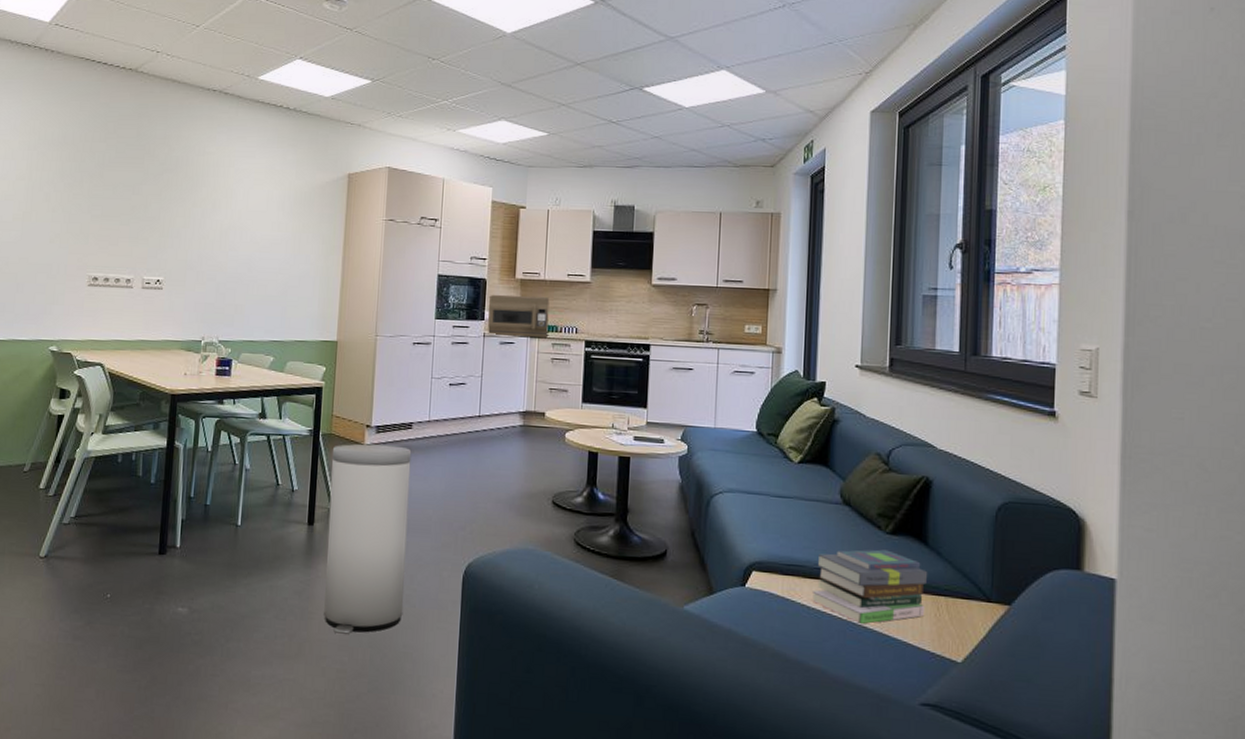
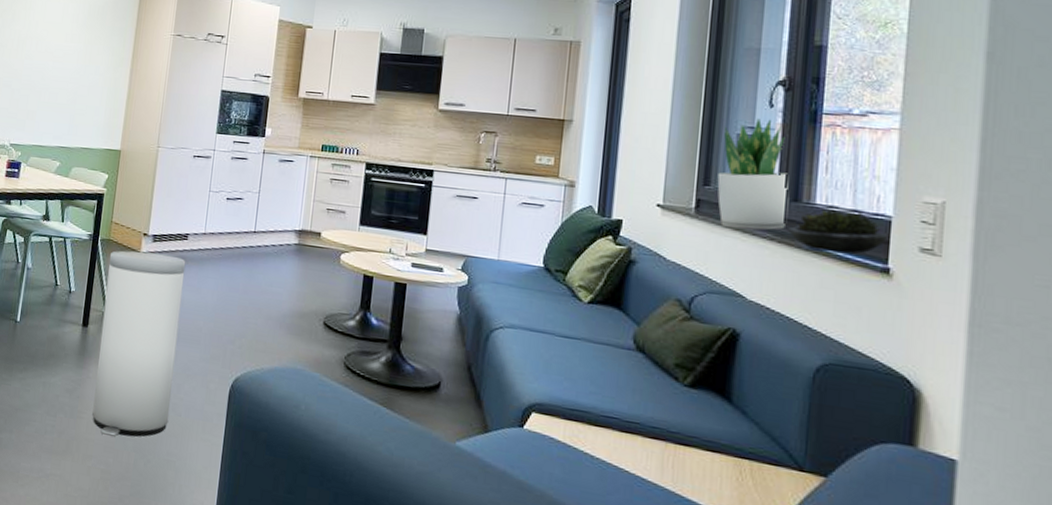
microwave: present [488,294,550,337] -> none [267,112,332,157]
books: present [811,549,928,625] -> none [595,399,731,481]
planter: none [907,280,969,385] -> present [717,118,789,231]
succulent plant: none [968,361,1055,401] -> present [787,209,890,254]

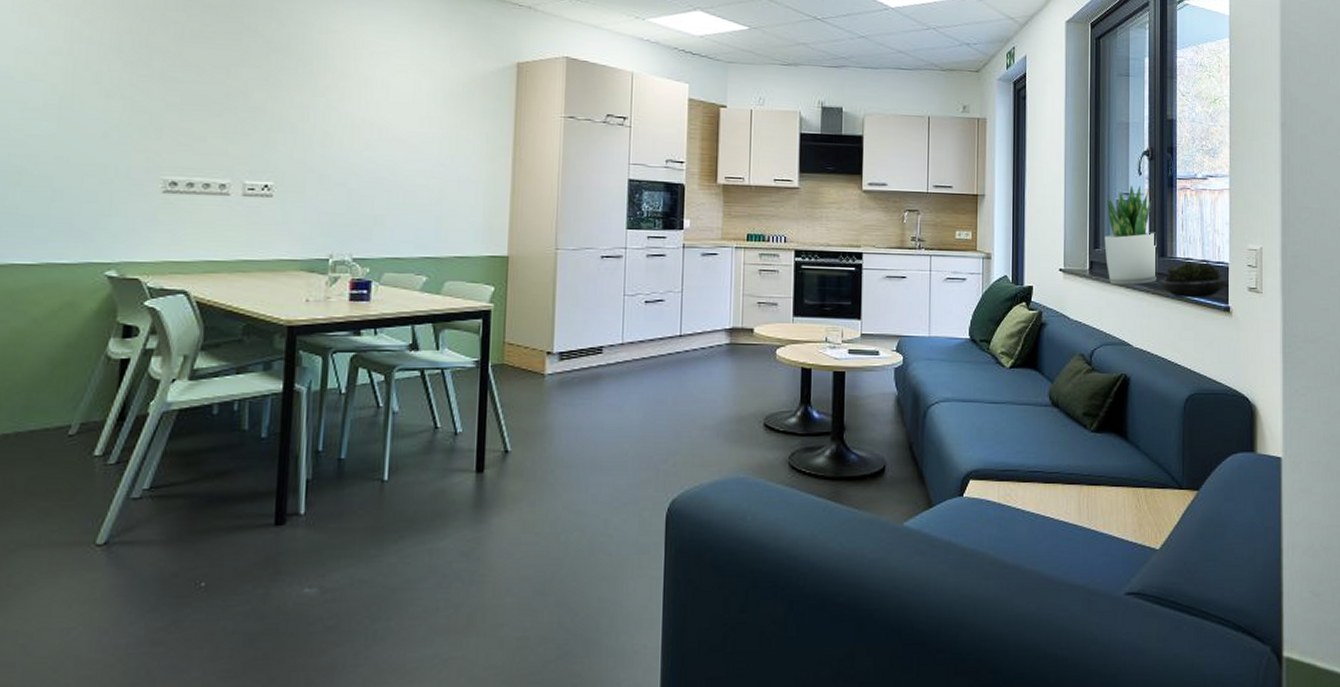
pedal bin: present [92,250,186,437] -> none [499,373,603,597]

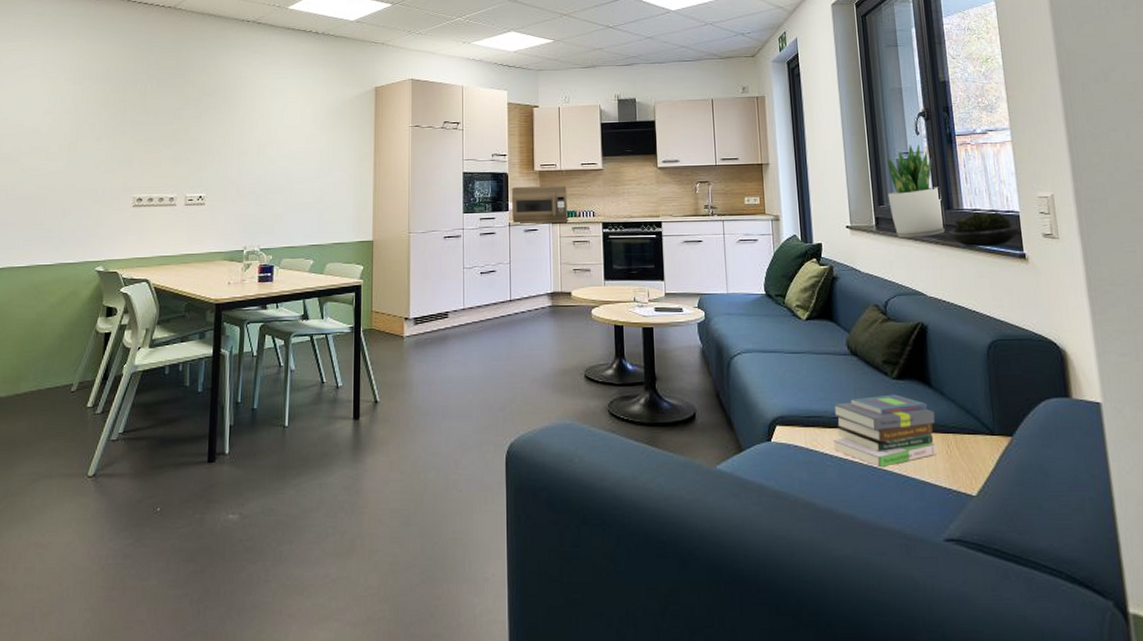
microwave: none [687,201,755,248] -> present [511,185,568,225]
books: none [1025,448,1129,523] -> present [833,394,937,468]

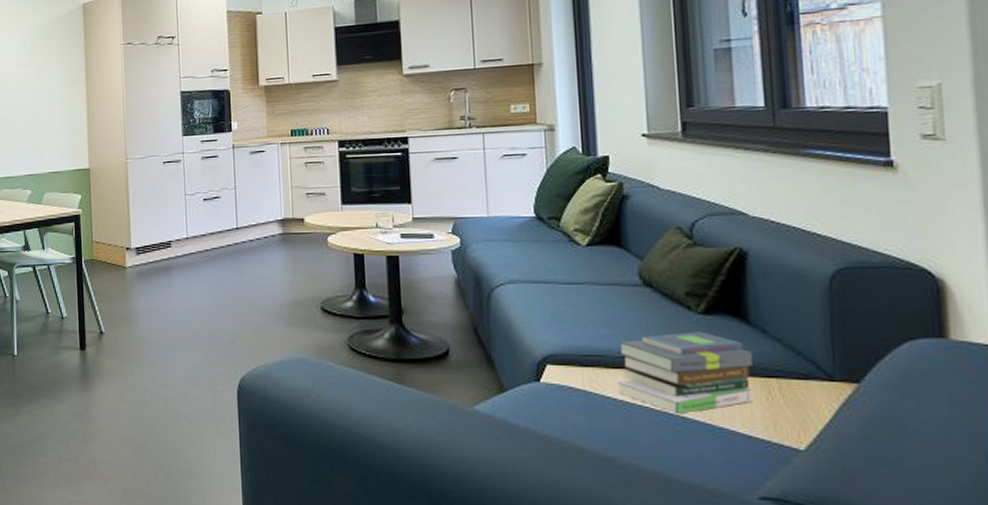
microwave: present [511,185,568,225] -> none [234,100,298,147]
planter: present [887,144,945,239] -> none [700,28,778,147]
succulent plant: present [946,211,1021,247] -> none [780,107,889,155]

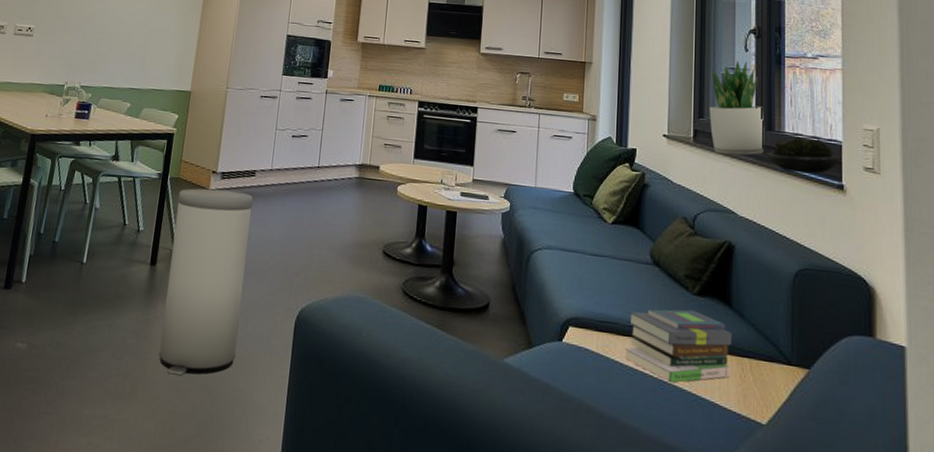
pedal bin: none [95,265,182,455] -> present [159,188,254,377]
planter: none [700,28,778,147] -> present [709,61,765,156]
succulent plant: none [780,107,889,155] -> present [765,136,842,174]

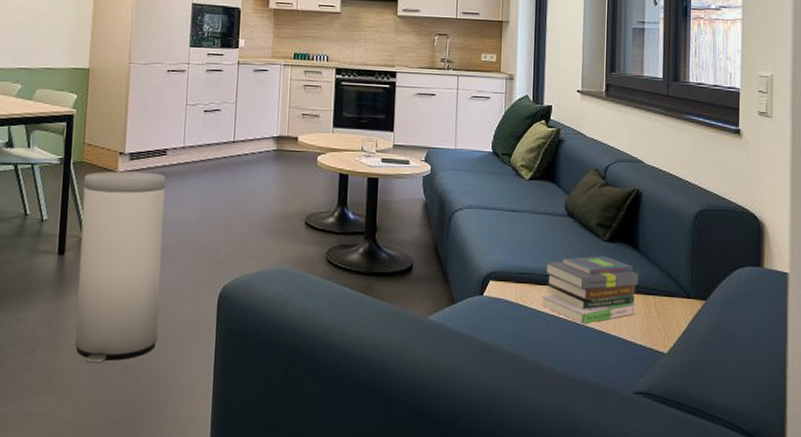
planter: present [709,61,765,156] -> none [620,14,671,107]
succulent plant: present [765,136,842,174] -> none [671,86,739,121]

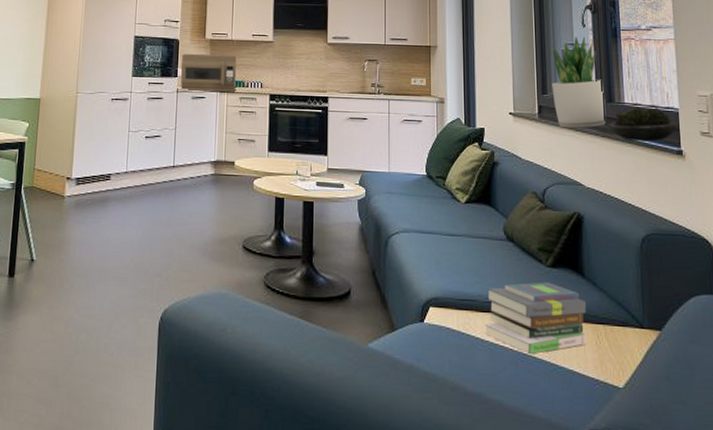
pedal bin: present [75,171,166,364] -> none [22,195,110,388]
microwave: none [242,23,302,65] -> present [181,53,237,92]
planter: none [620,14,671,107] -> present [552,36,606,129]
succulent plant: none [671,86,739,121] -> present [607,106,680,142]

